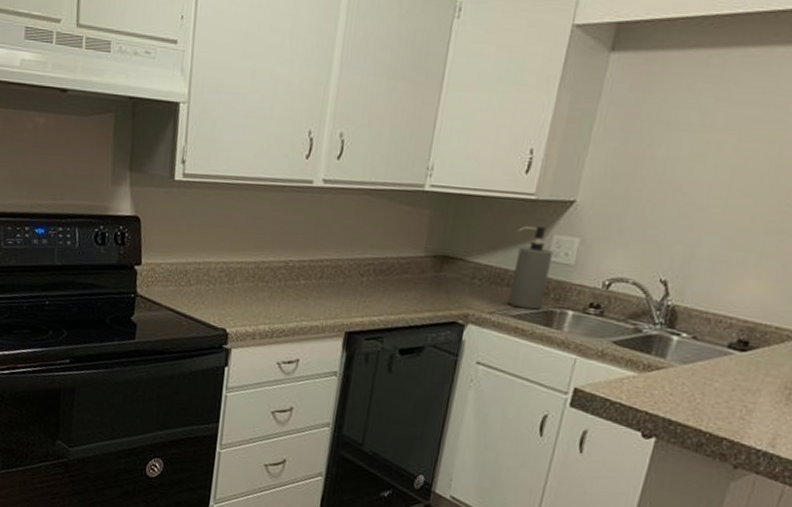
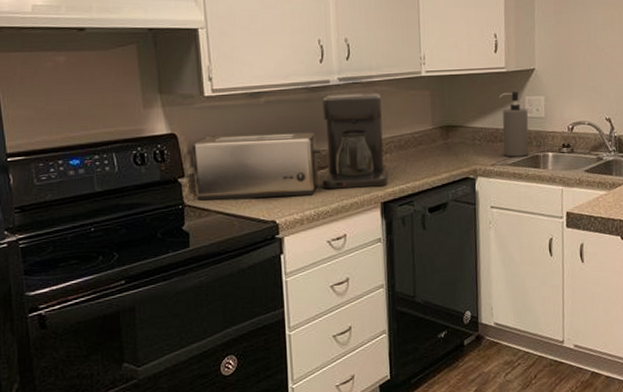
toaster: none [149,225,289,309] -> present [191,132,321,201]
coffee maker: none [283,197,370,314] -> present [322,92,388,189]

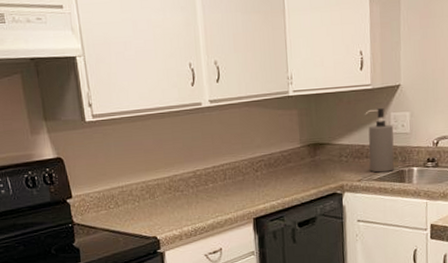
toaster: present [191,132,321,201] -> none [76,153,196,220]
coffee maker: present [322,92,388,189] -> none [195,113,259,206]

